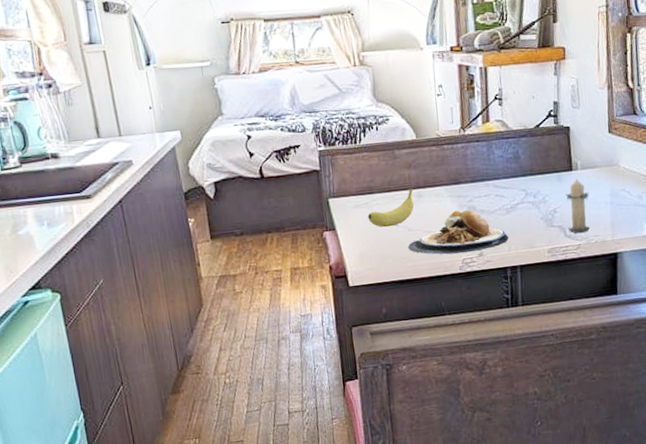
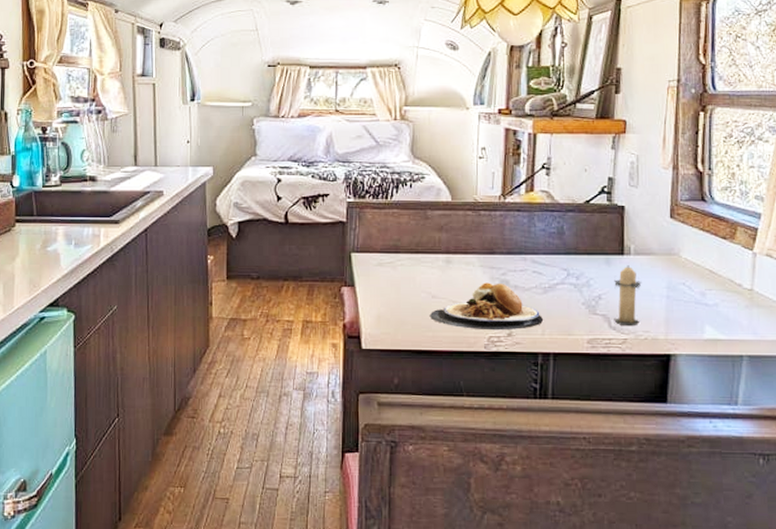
fruit: present [368,187,414,228] -> none [390,251,443,291]

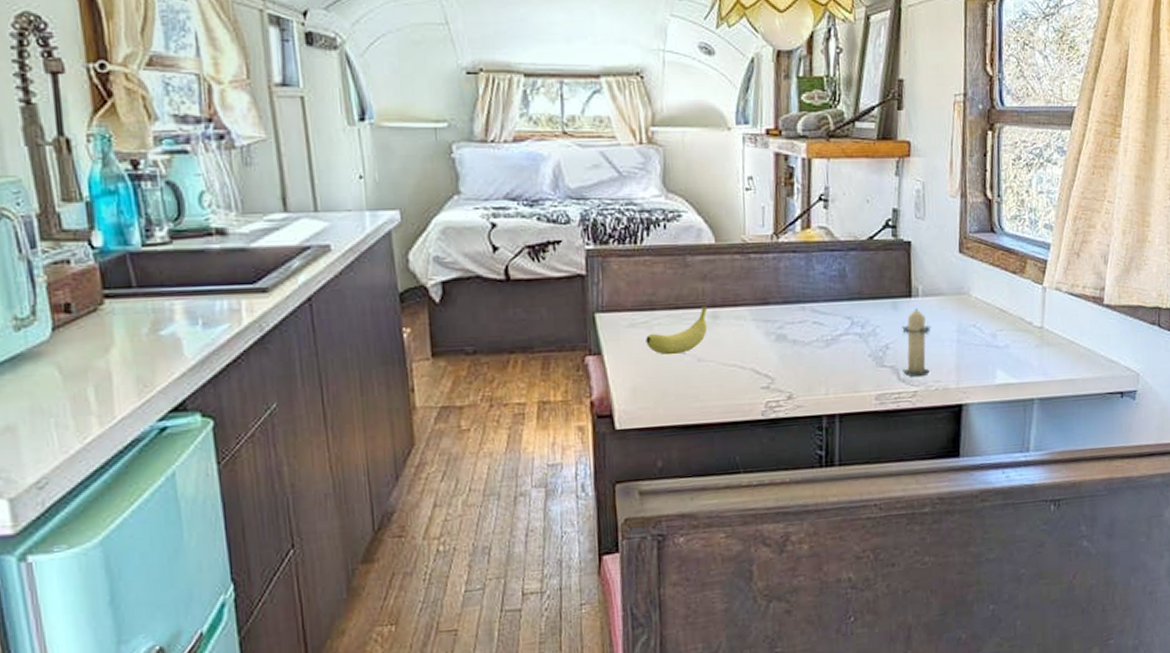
fruit: none [390,251,443,291] -> present [646,305,708,356]
plate: present [429,282,544,331] -> none [695,338,827,395]

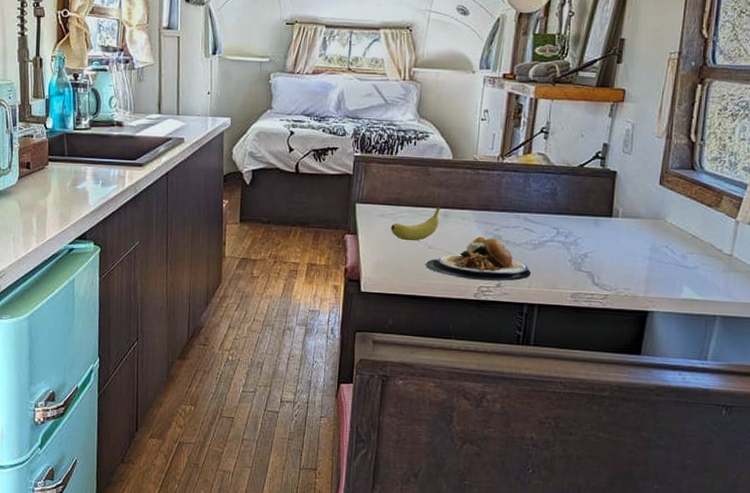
plate: none [695,338,827,395] -> present [425,236,532,282]
candle: present [902,309,931,378] -> none [597,227,627,284]

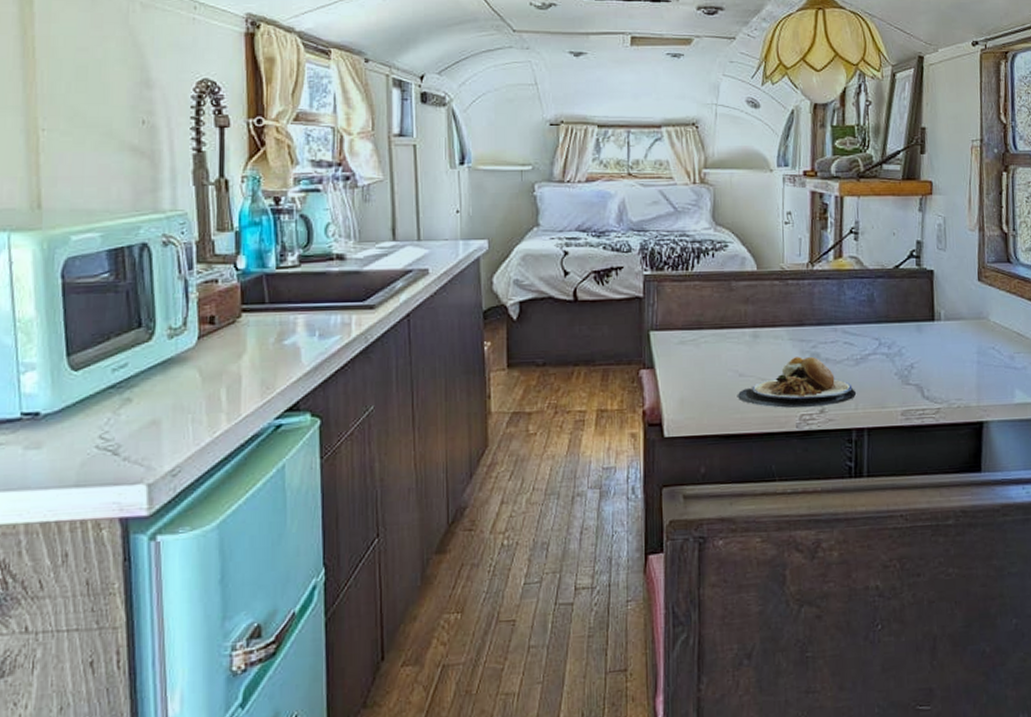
fruit: present [391,206,441,241] -> none [693,325,750,370]

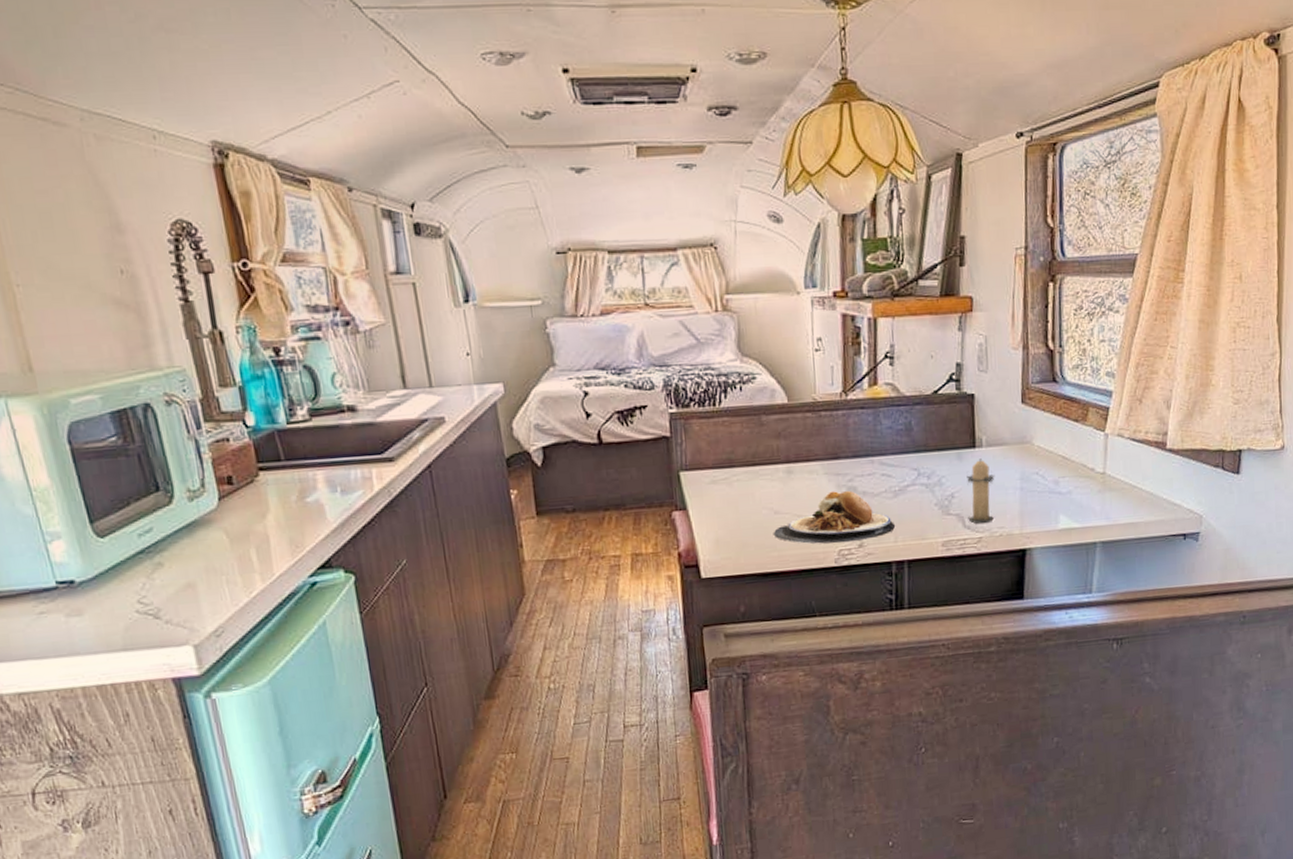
candle: none [926,331,953,395] -> present [967,458,995,524]

